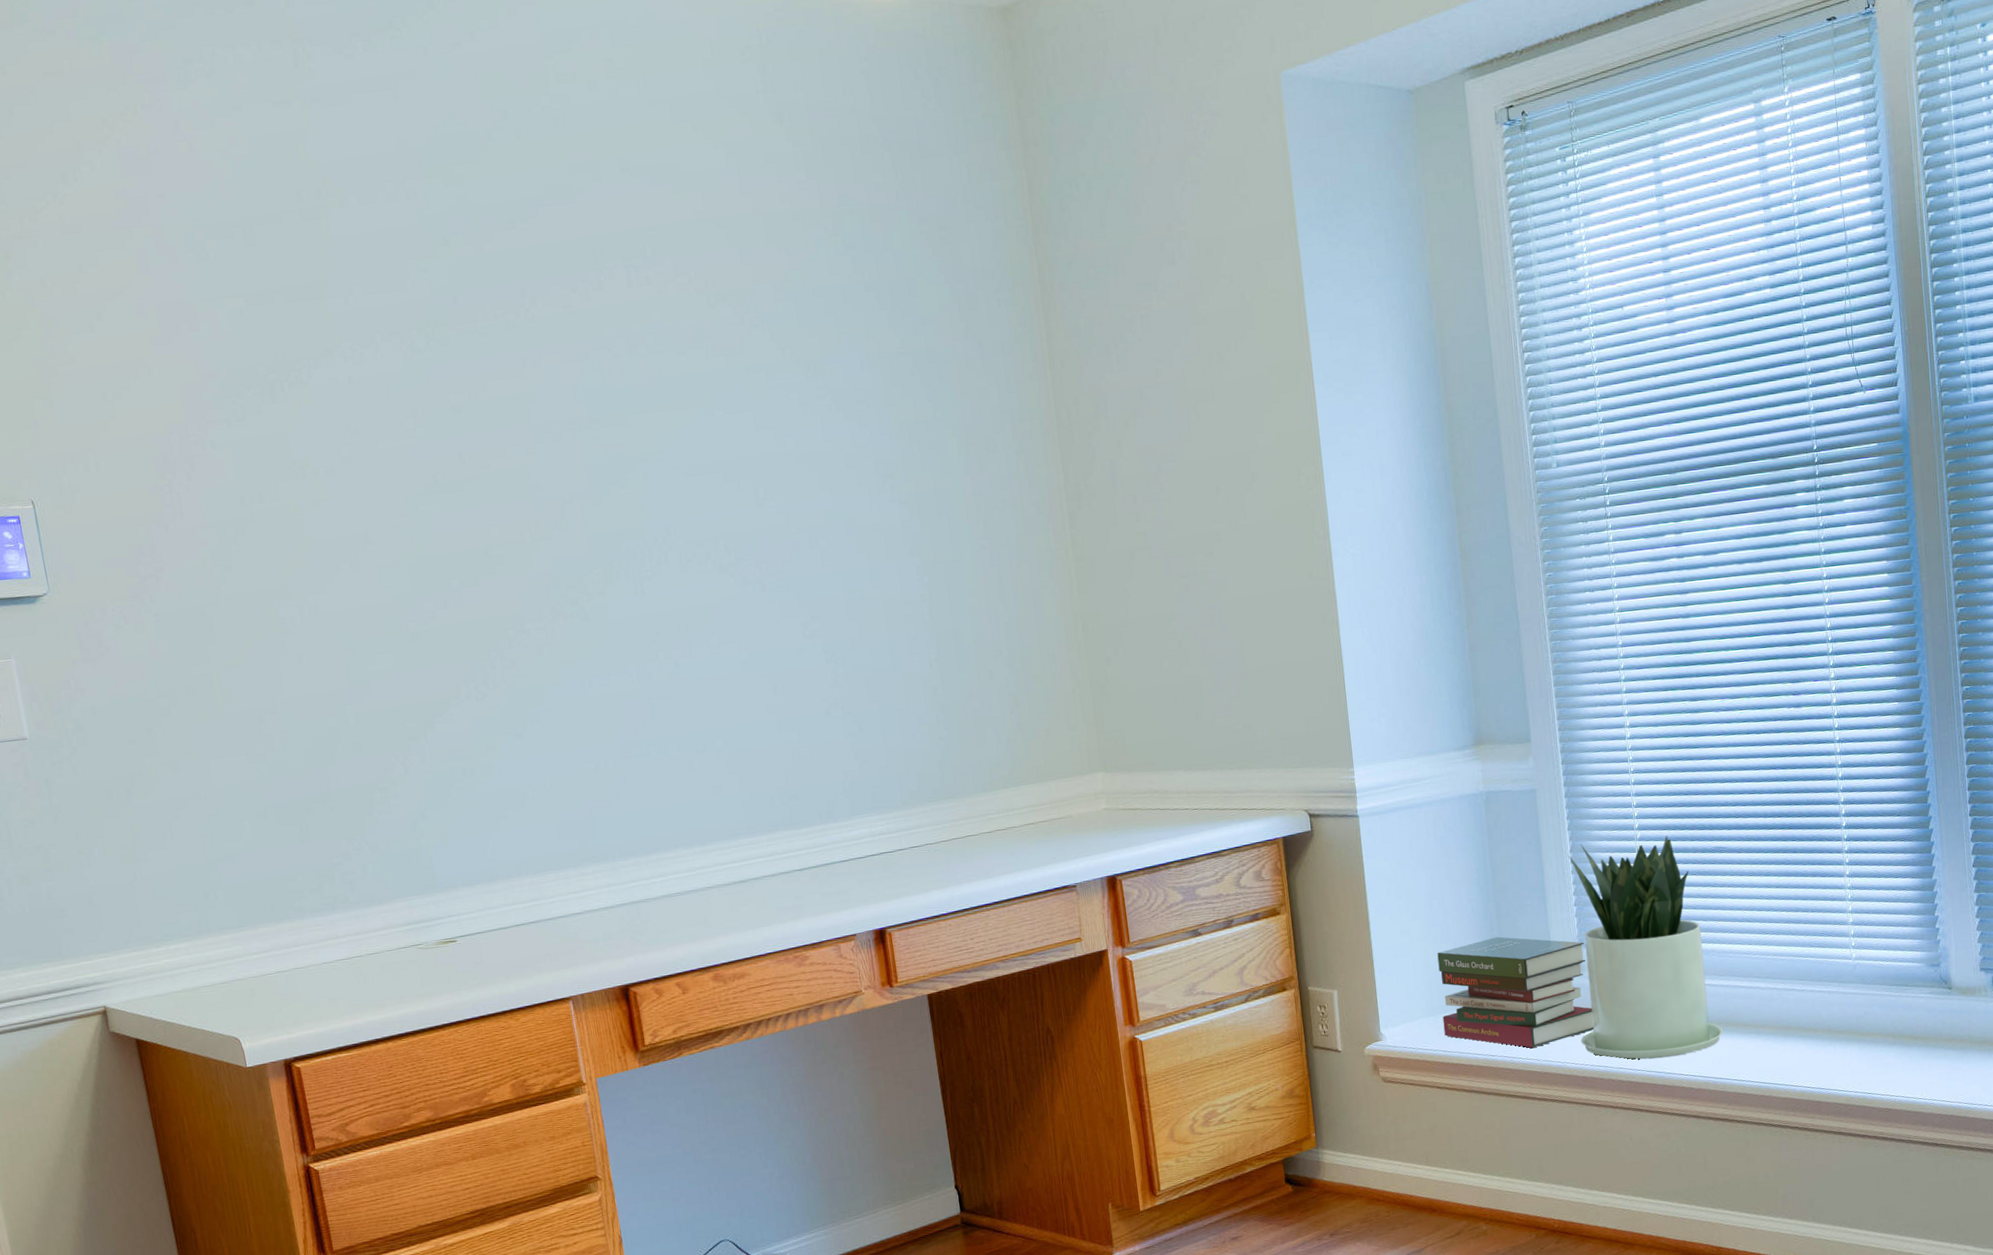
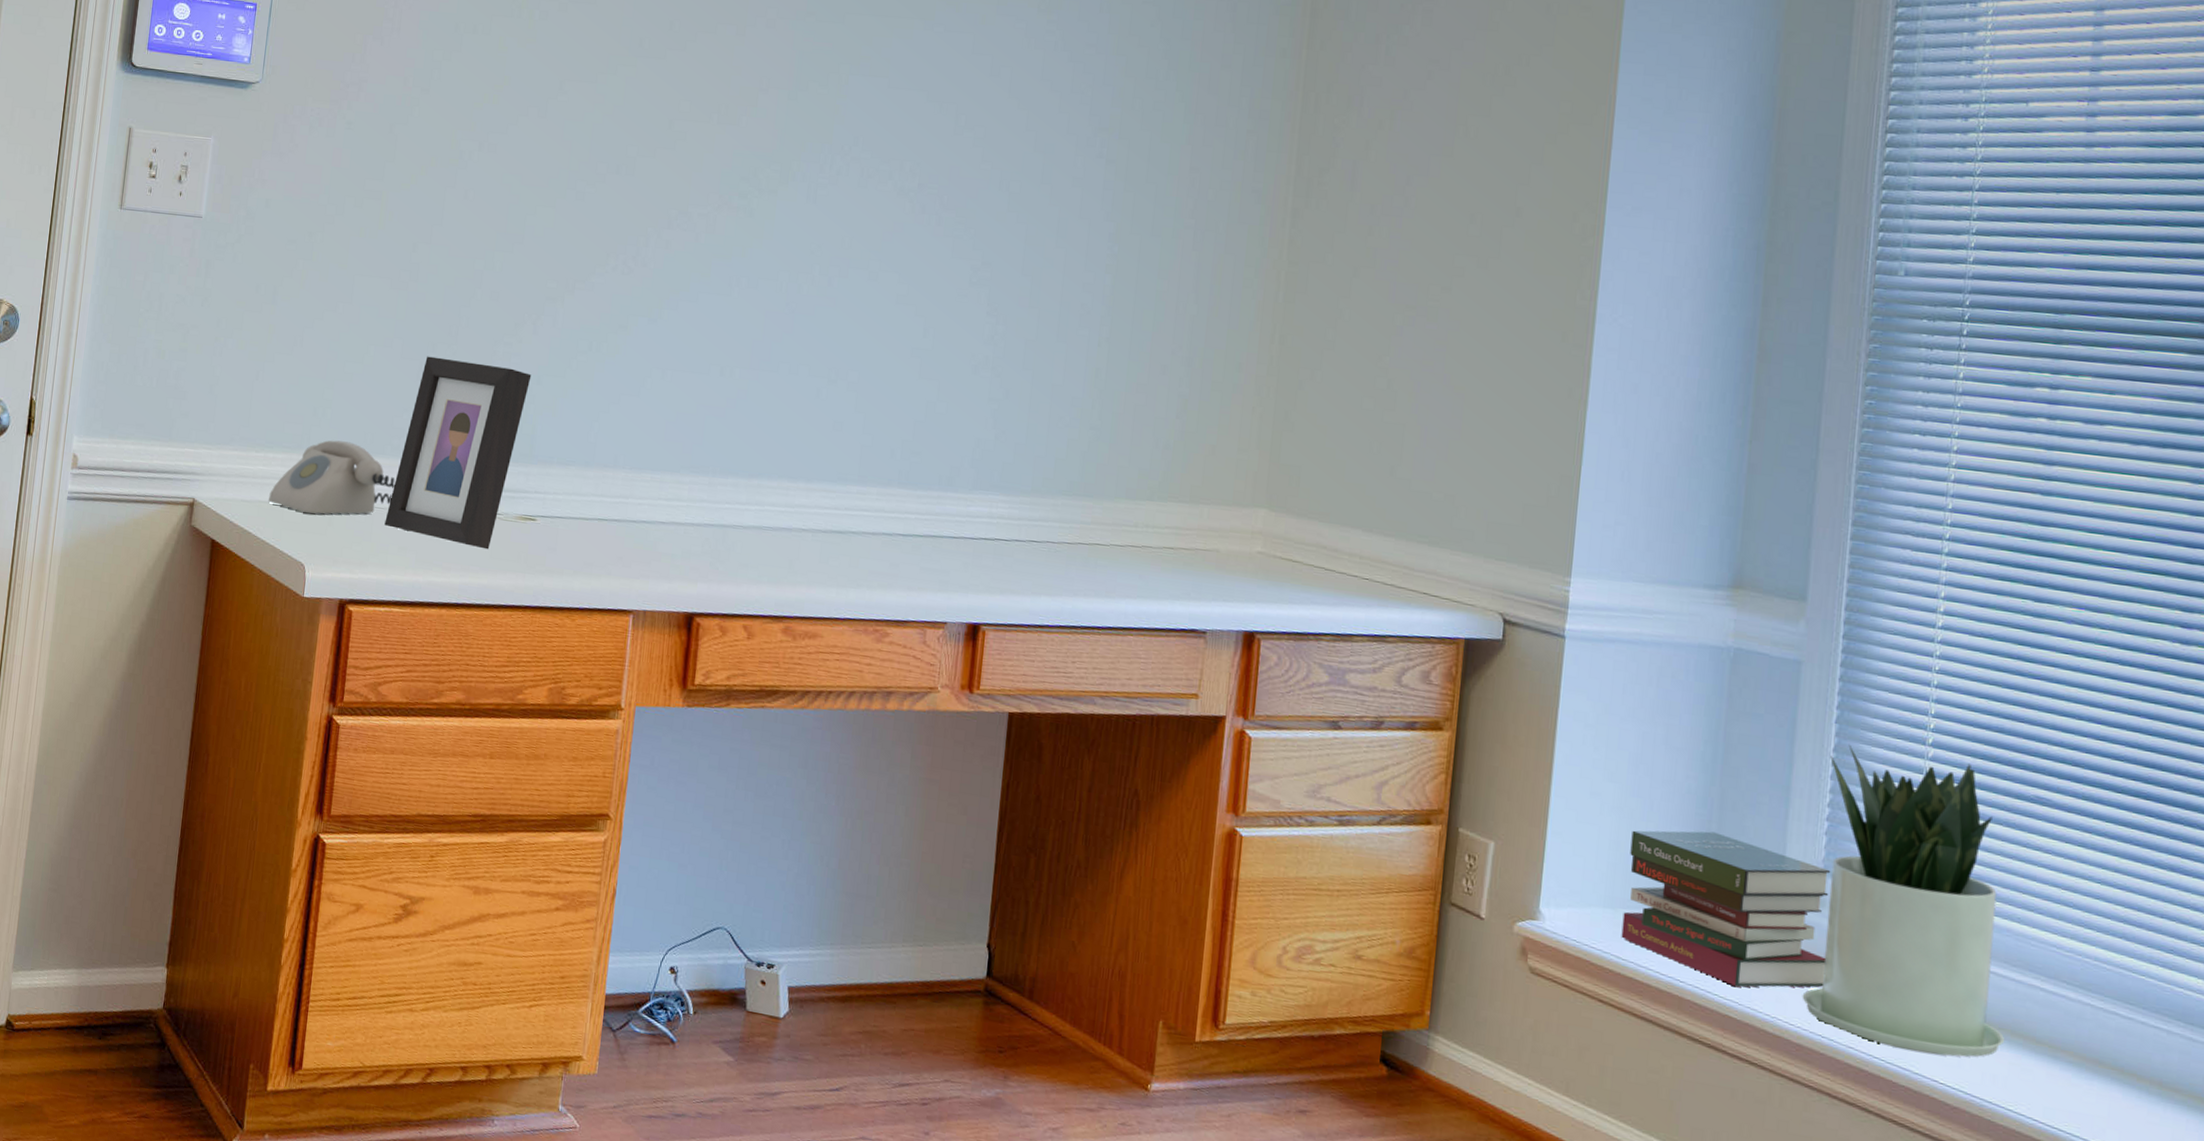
telephone: none [182,915,309,992] -> present [268,440,395,514]
picture frame: none [304,810,419,983] -> present [384,356,532,550]

